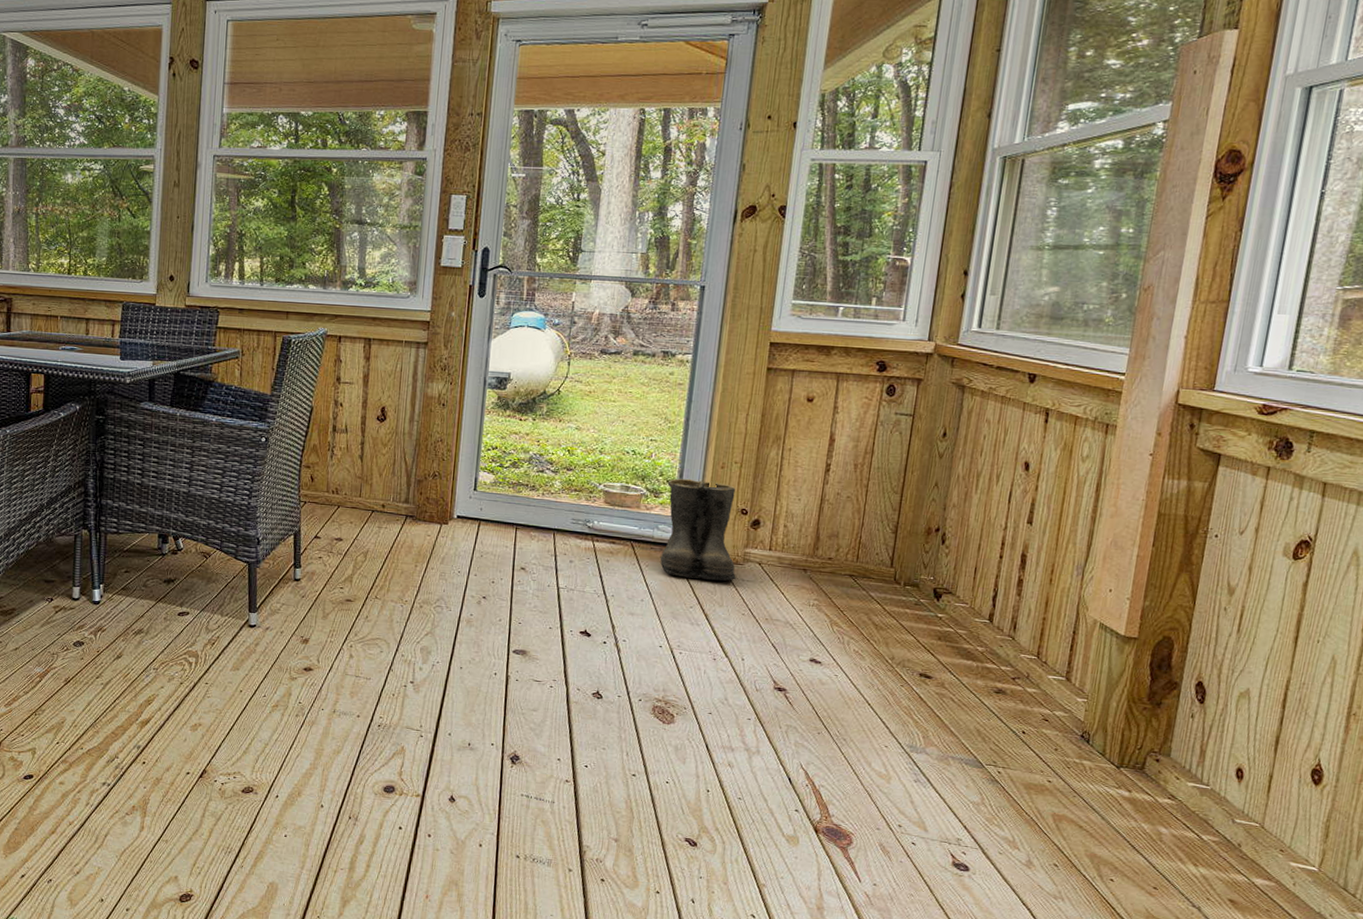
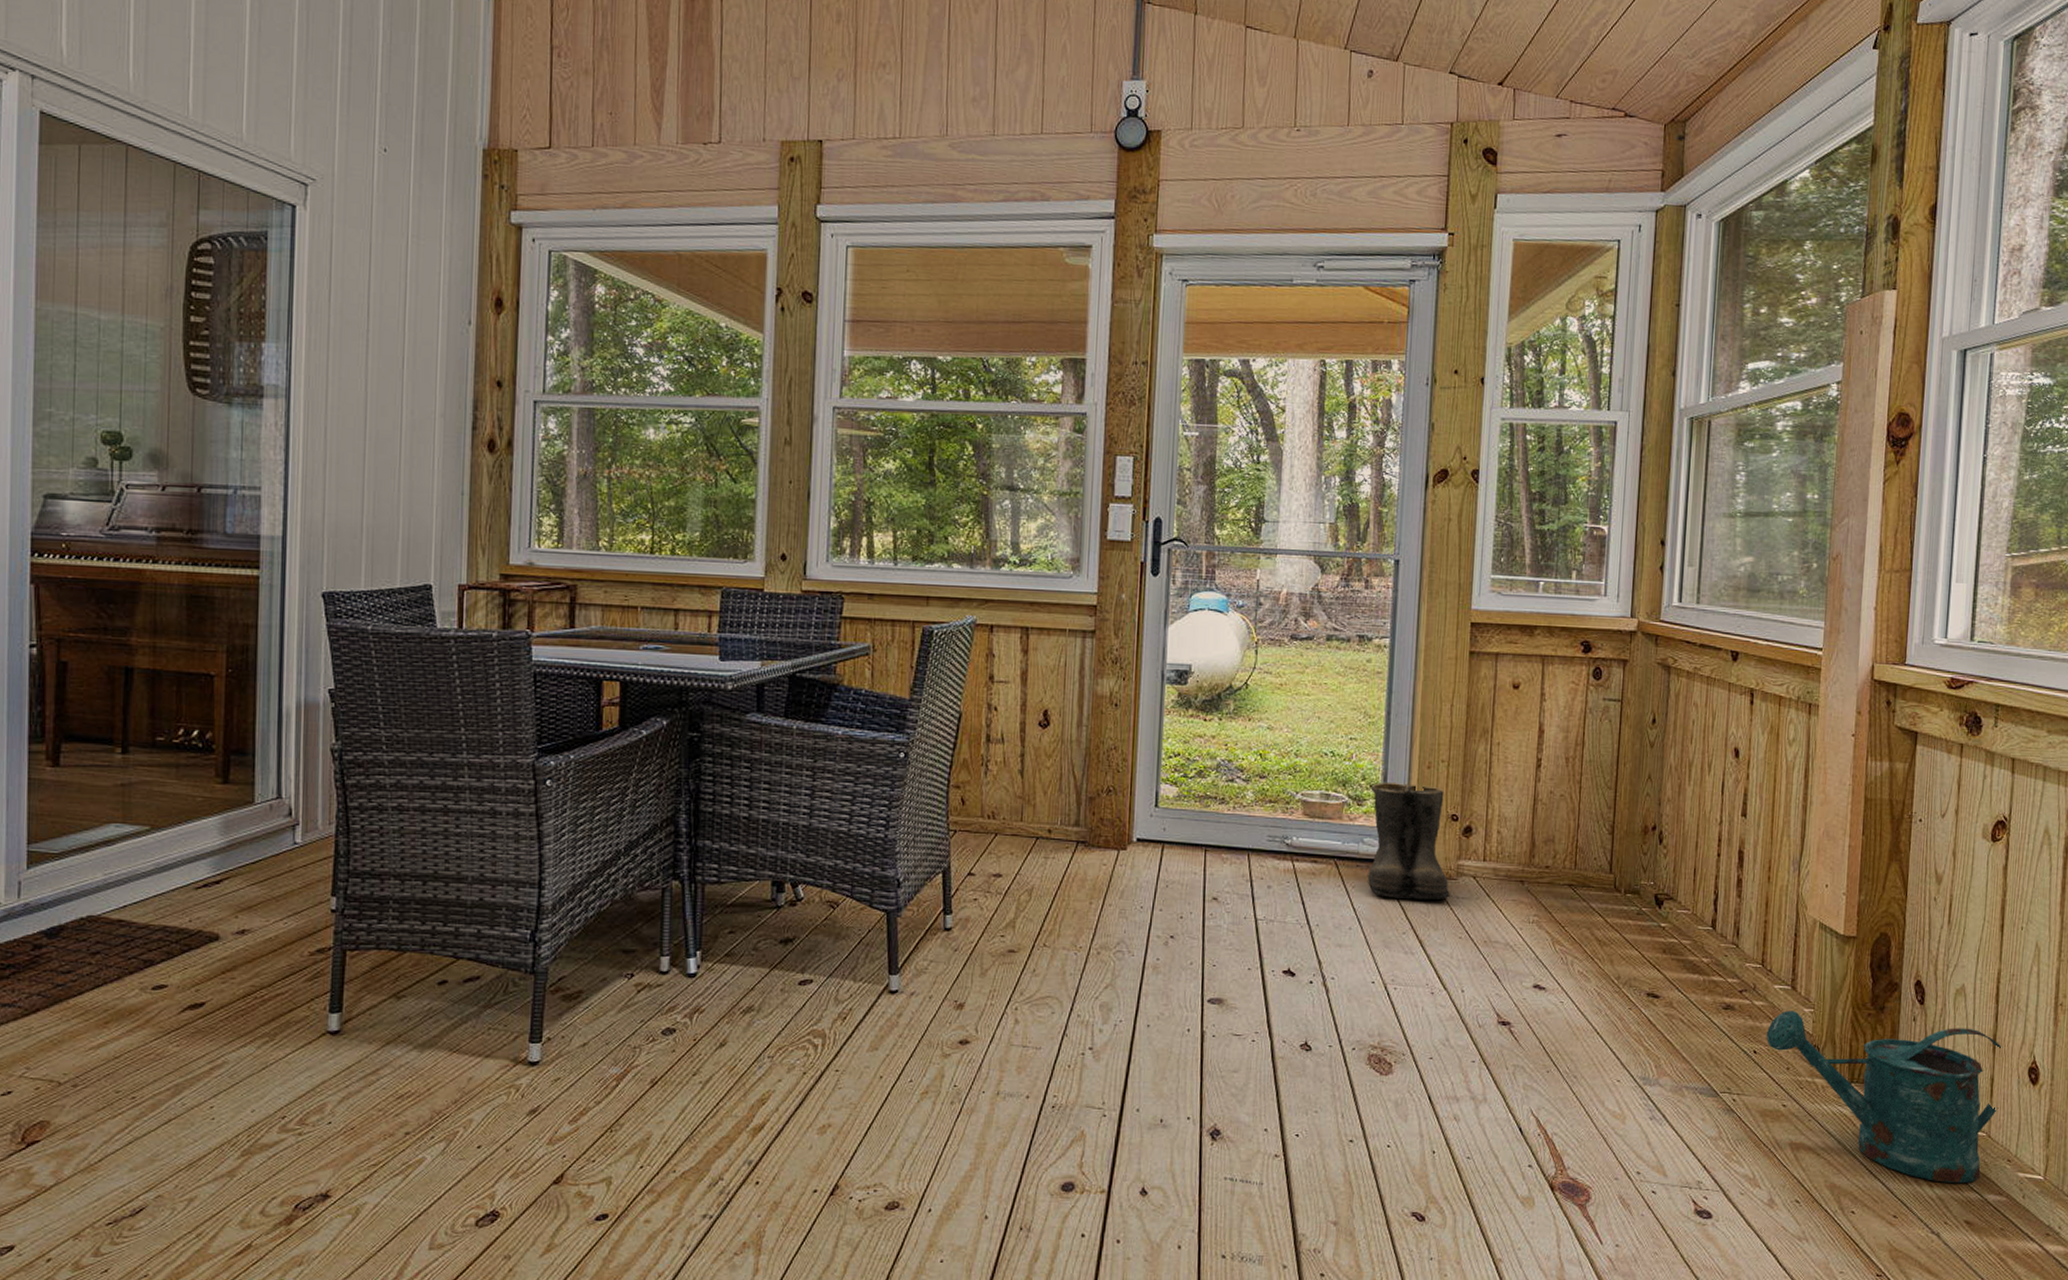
watering can: none [1036,698,1286,866] -> present [1766,1010,2003,1184]

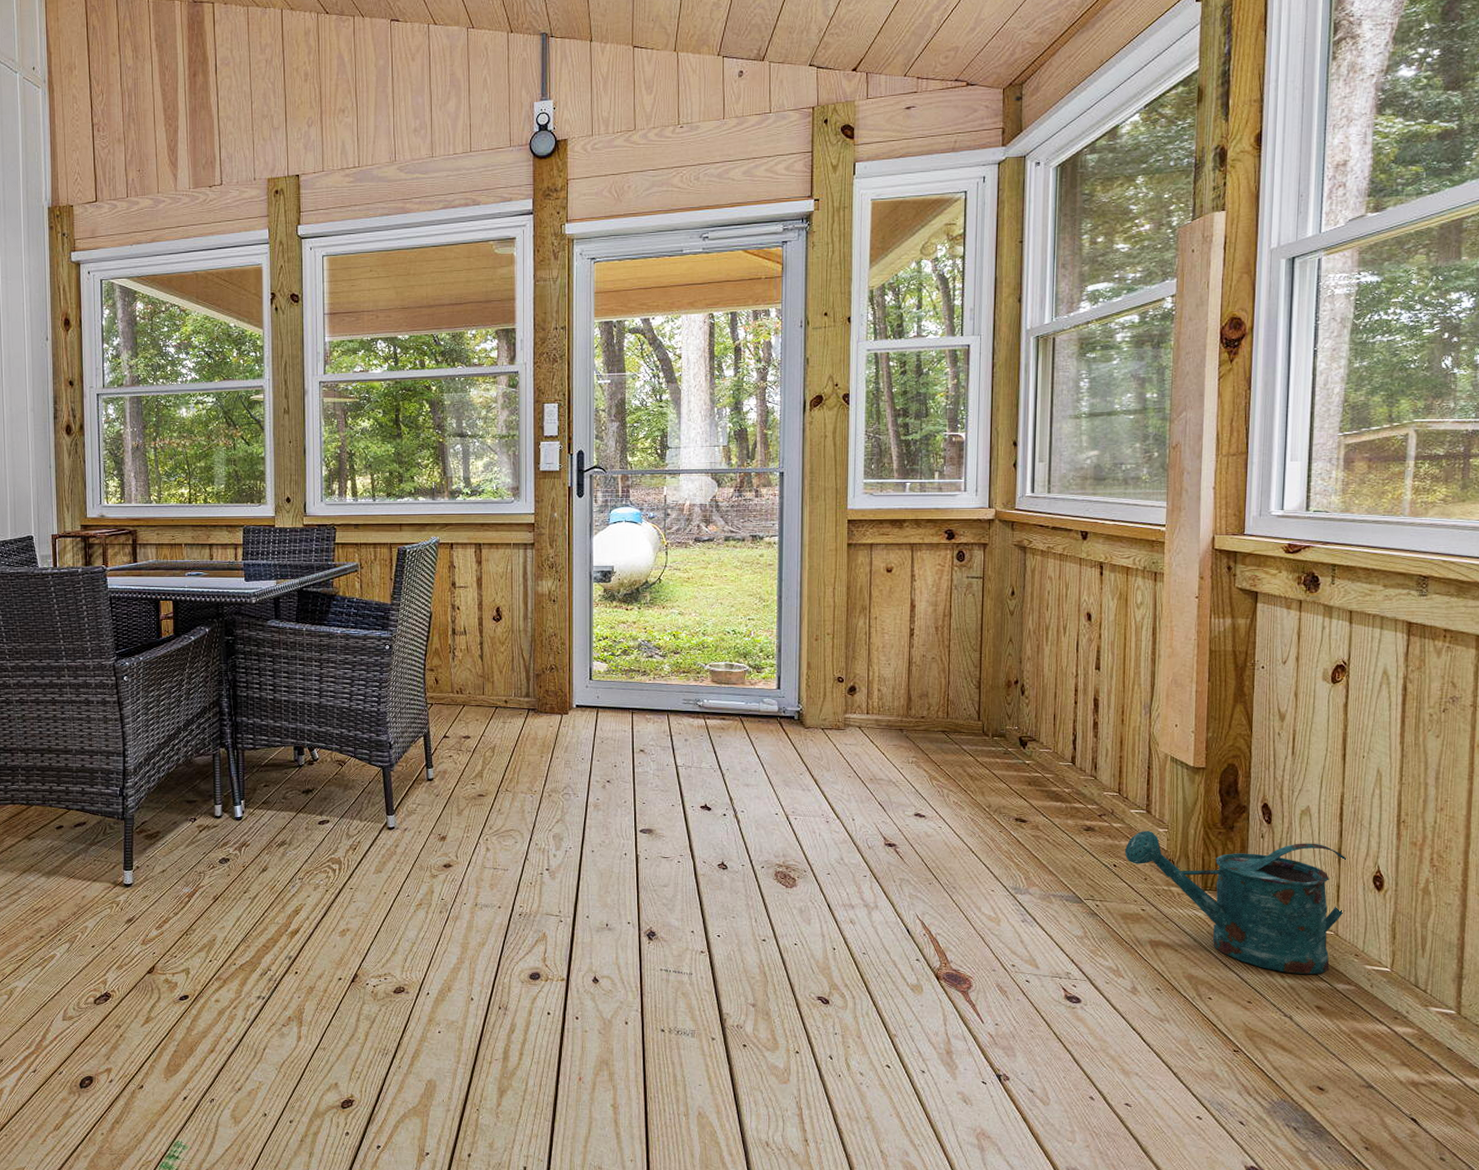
boots: present [1367,783,1451,900] -> none [767,653,840,747]

